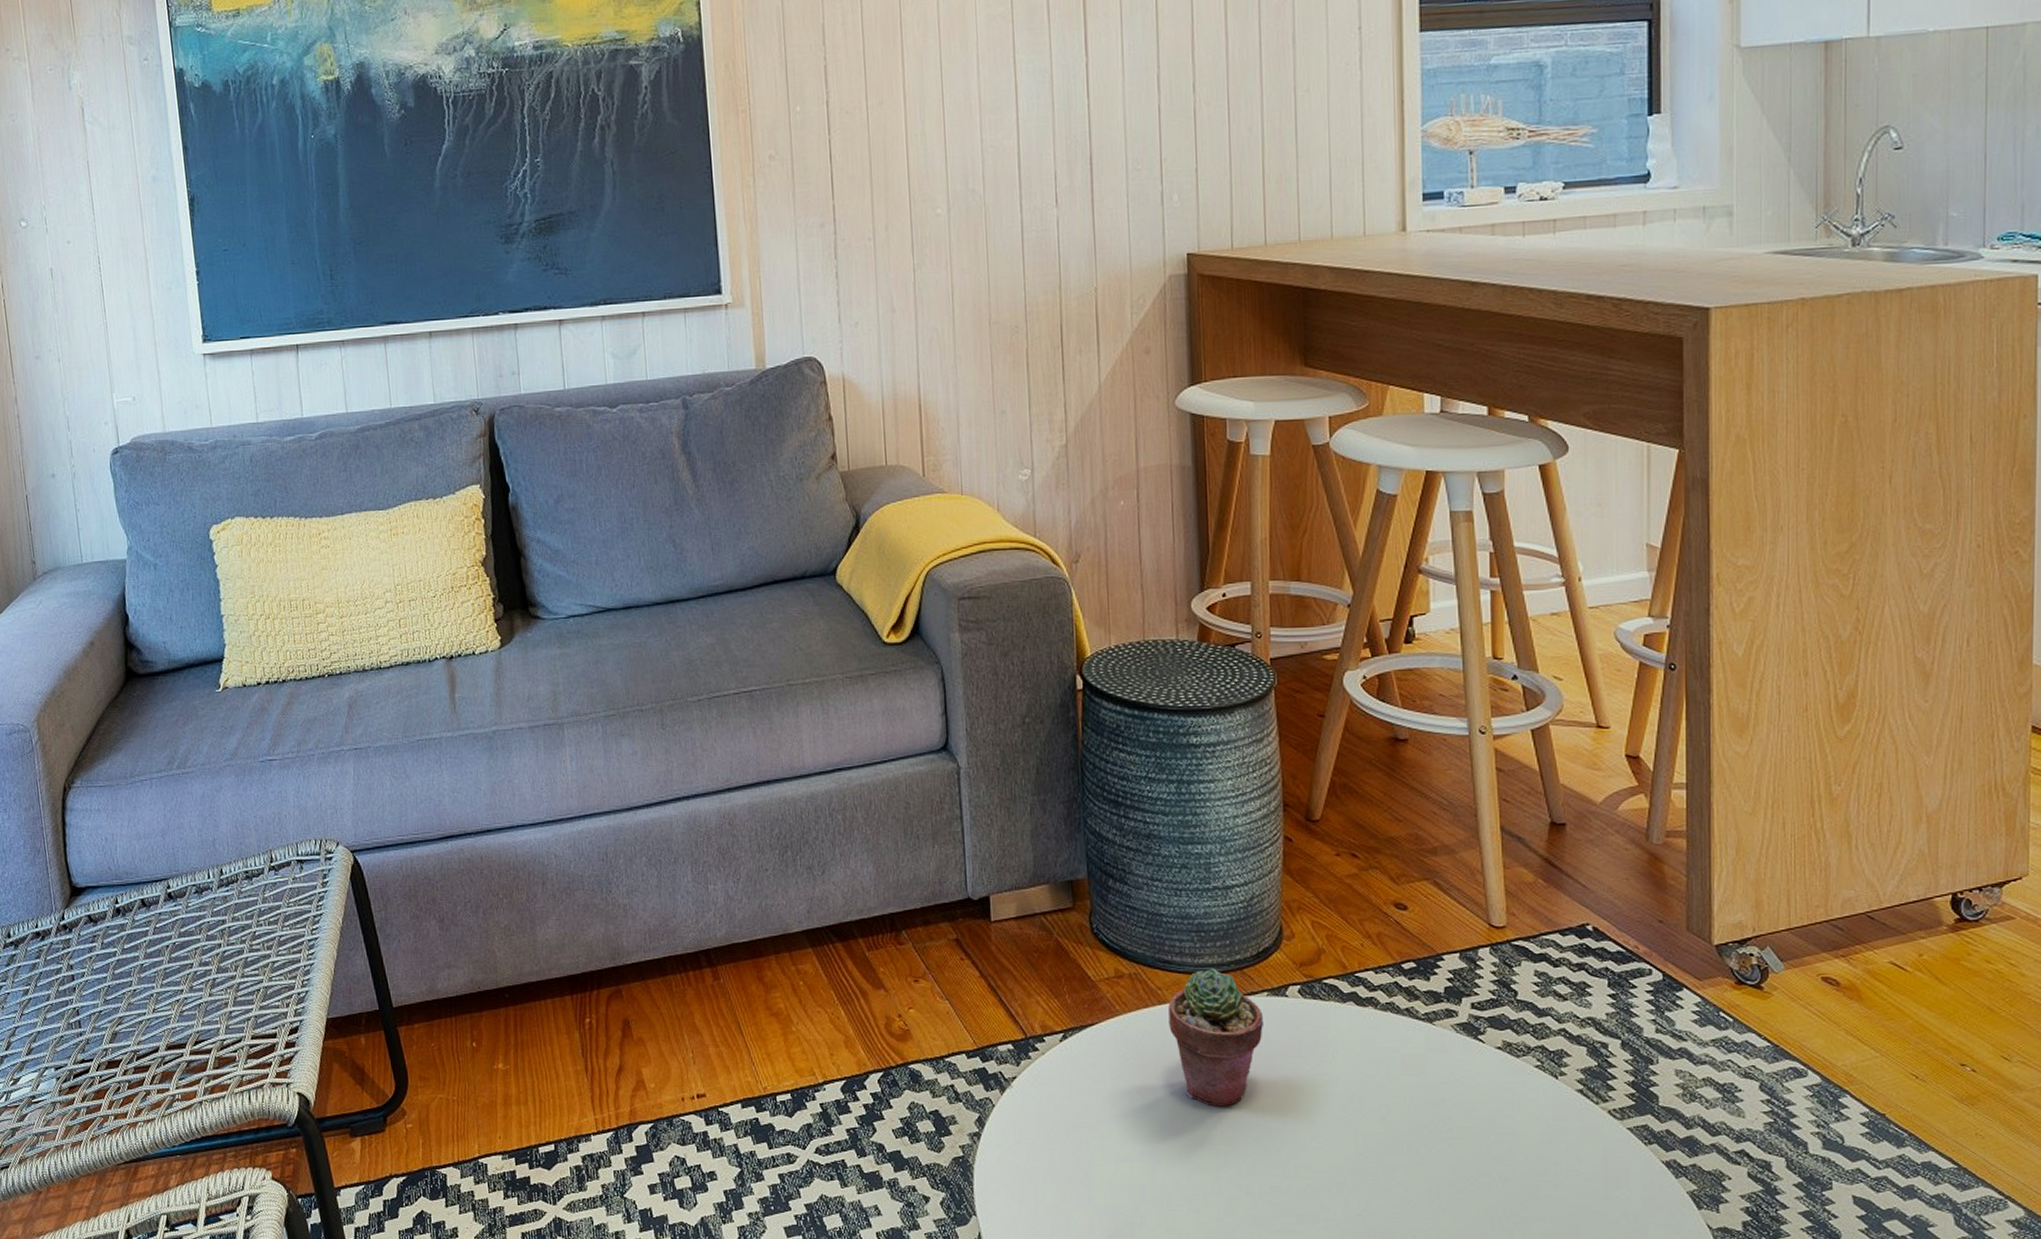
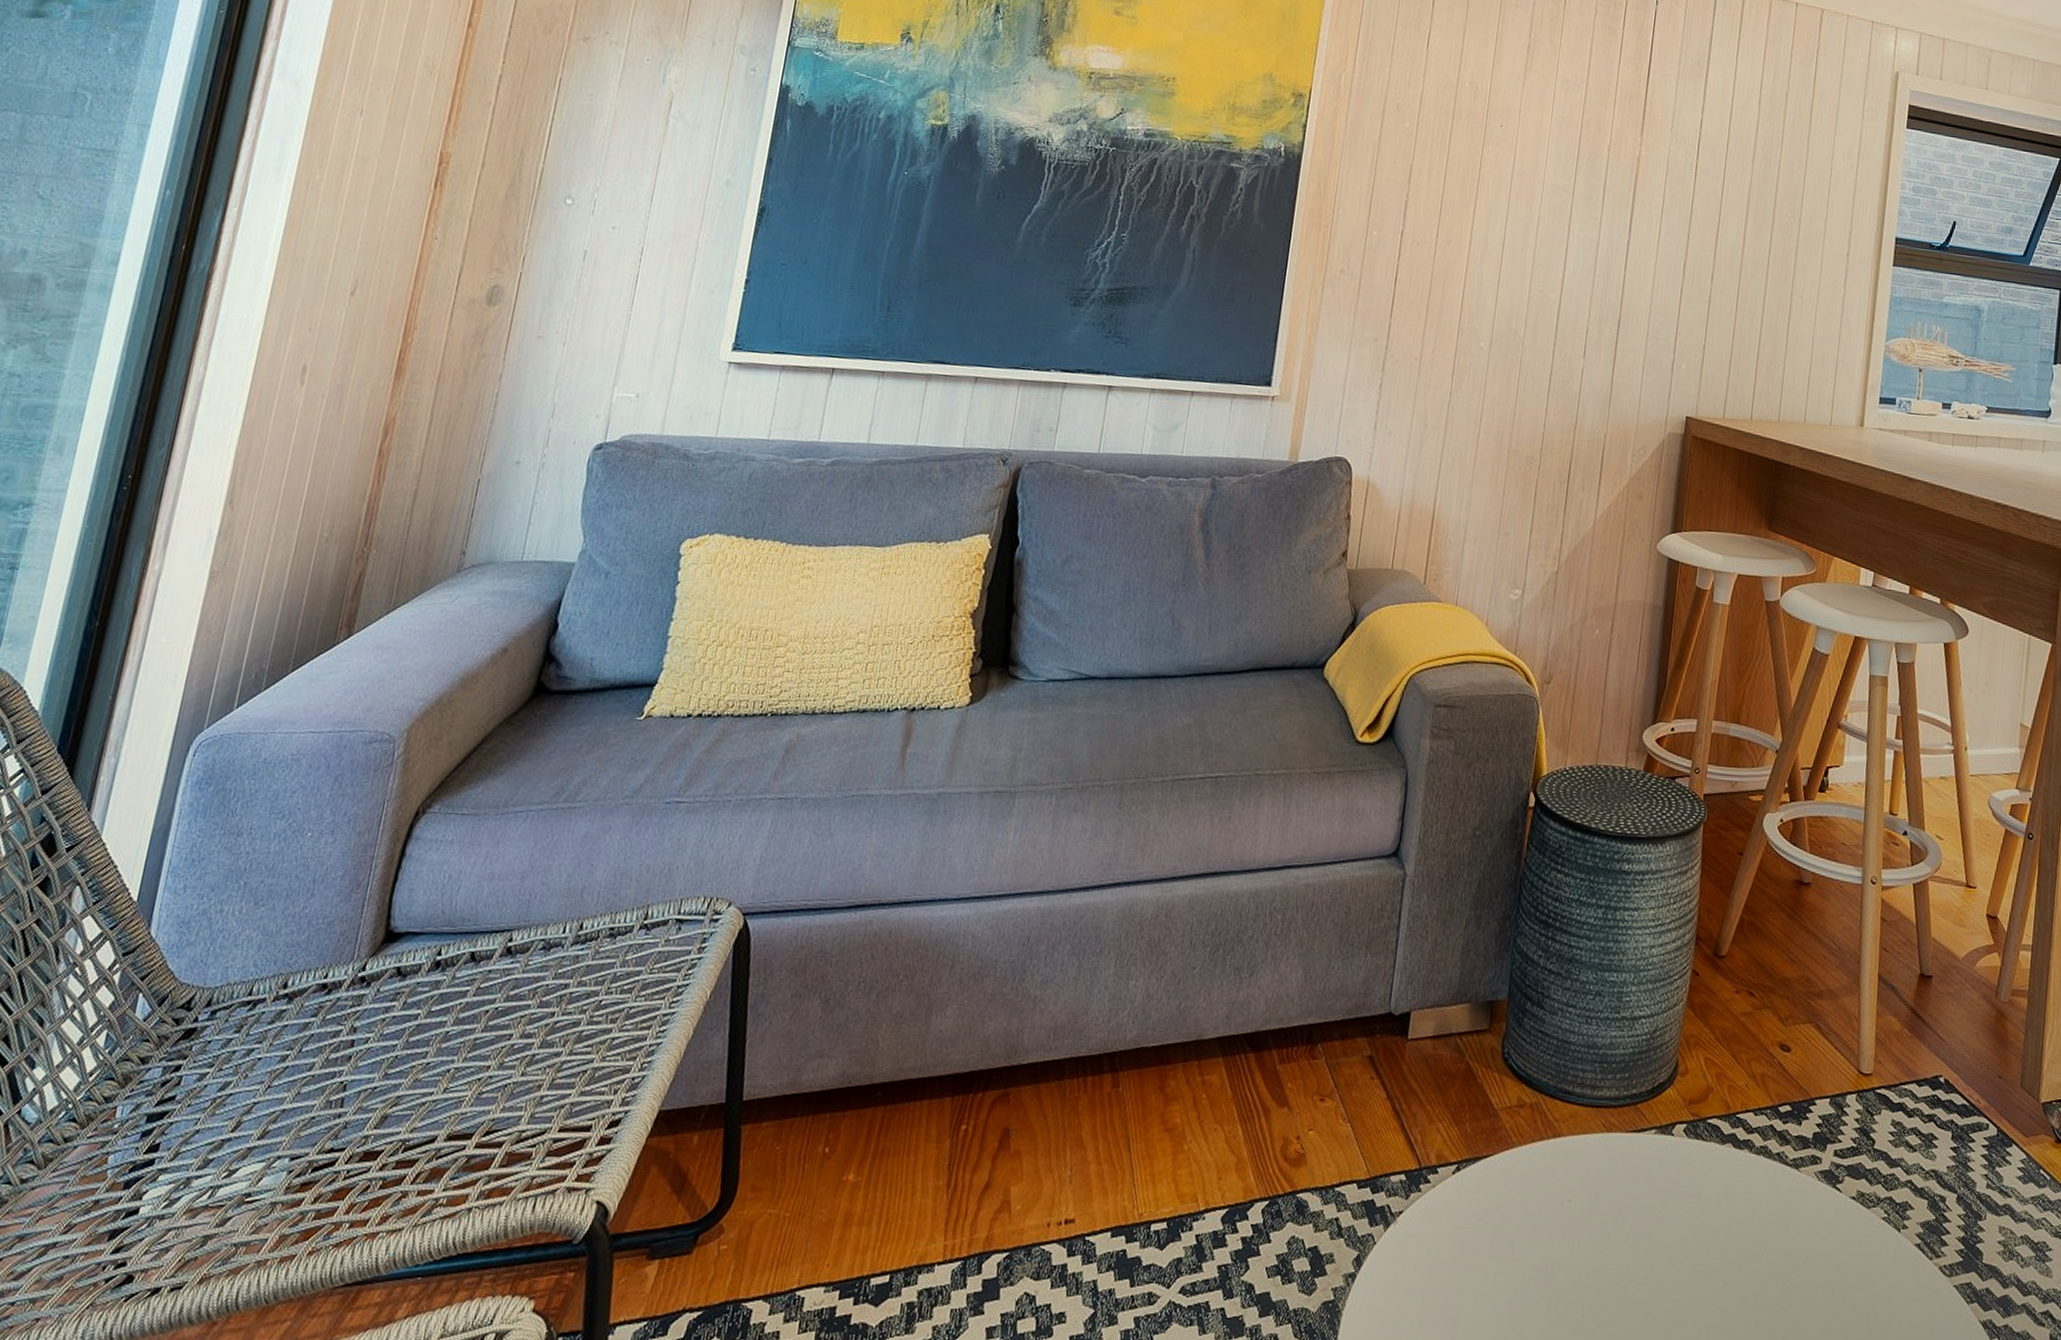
potted succulent: present [1168,968,1264,1107] -> none [1559,1101,1649,1252]

